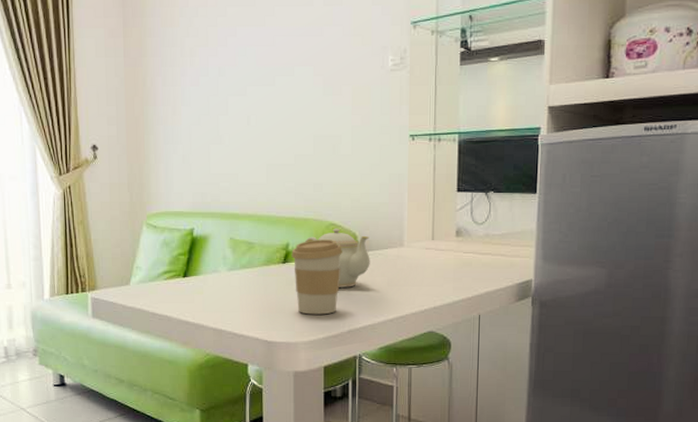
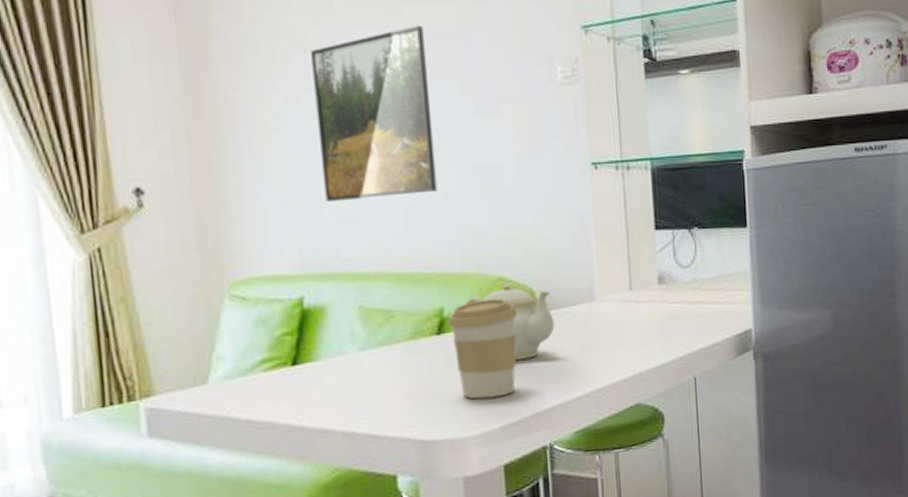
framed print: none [210,24,291,159] -> present [311,25,438,202]

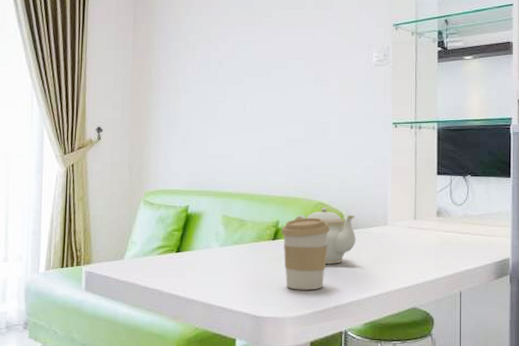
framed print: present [311,25,438,202] -> none [209,24,284,142]

